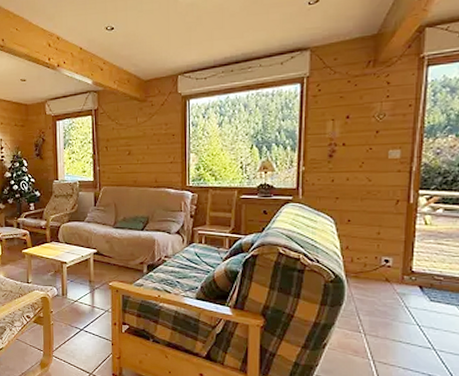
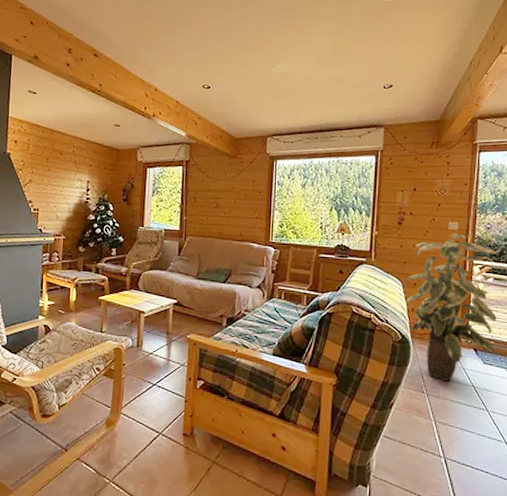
indoor plant: none [339,162,450,322] -> present [406,234,498,383]

